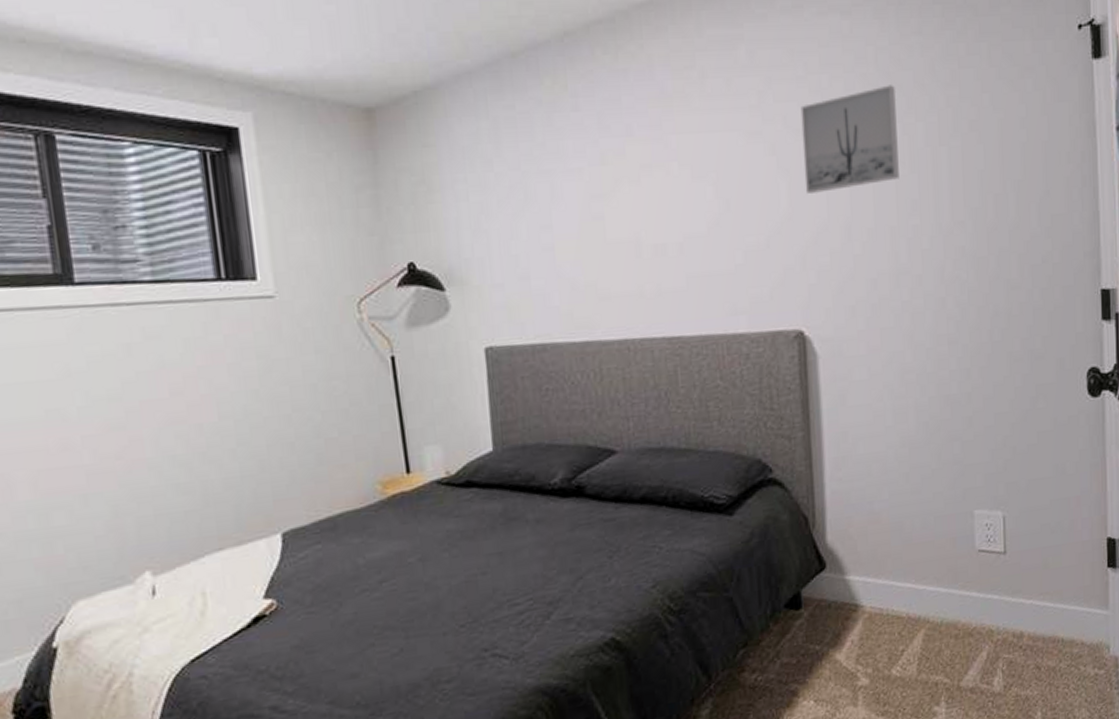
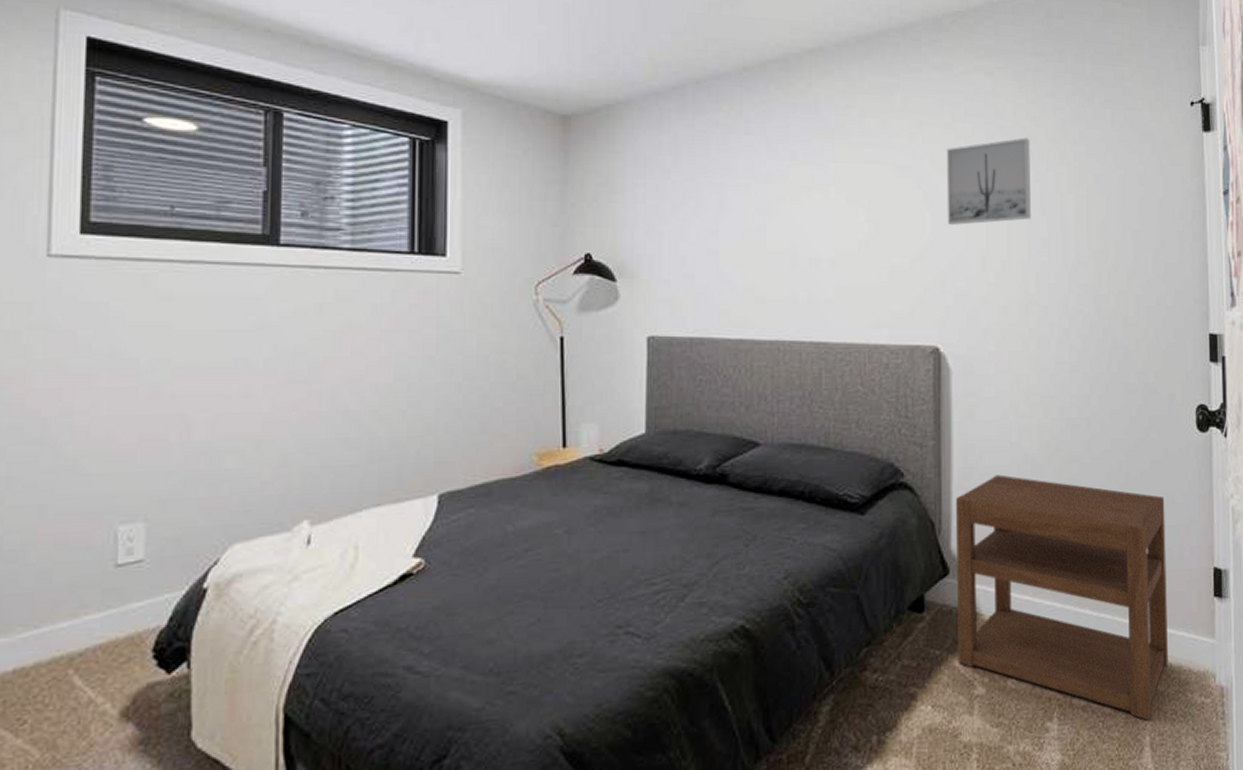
nightstand: none [828,461,1060,697] -> present [955,474,1168,720]

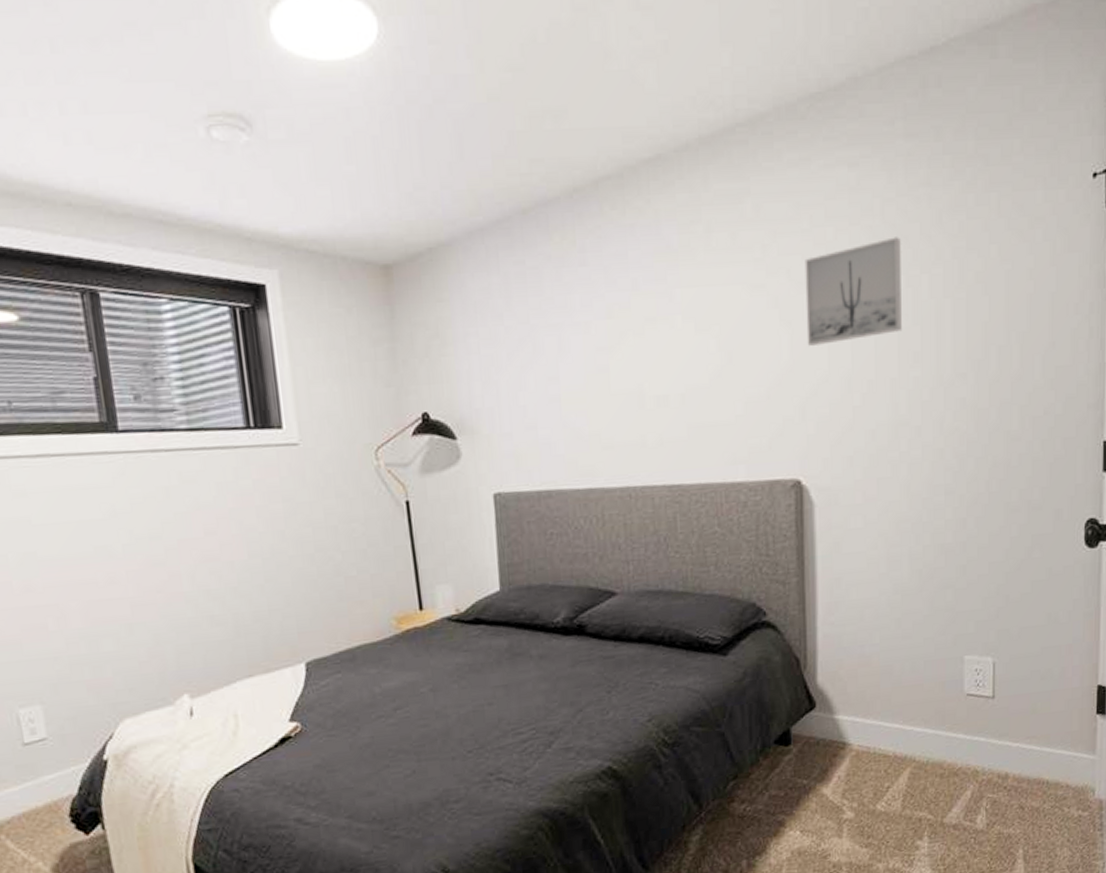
nightstand: present [955,474,1168,720] -> none [821,606,1046,835]

